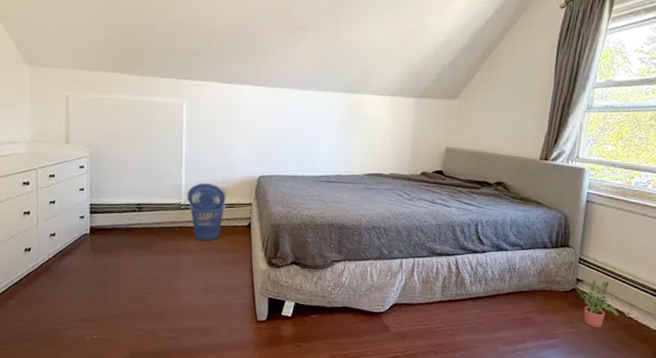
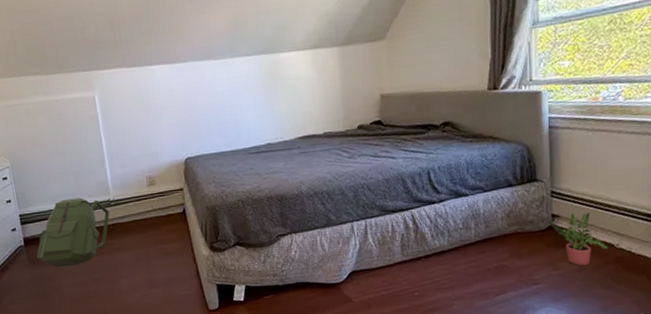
backpack: none [100,196,178,261] -> present [36,197,110,268]
laundry basket: present [187,182,227,241] -> none [114,173,158,235]

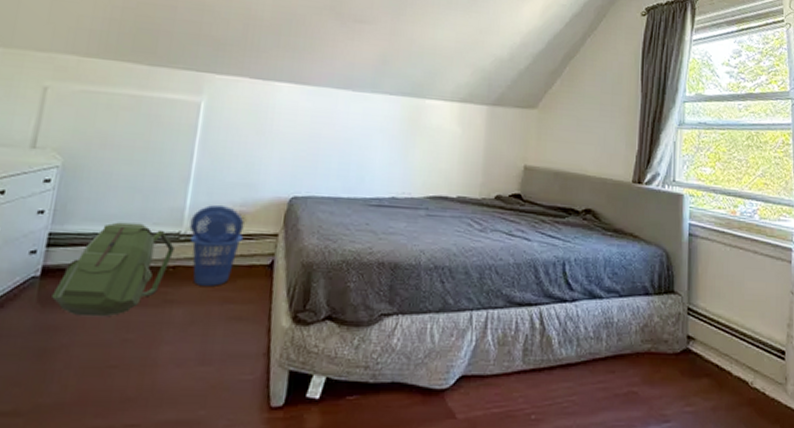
laundry basket: none [114,173,158,235] -> present [189,204,244,286]
potted plant: present [548,212,608,266] -> none [682,337,743,405]

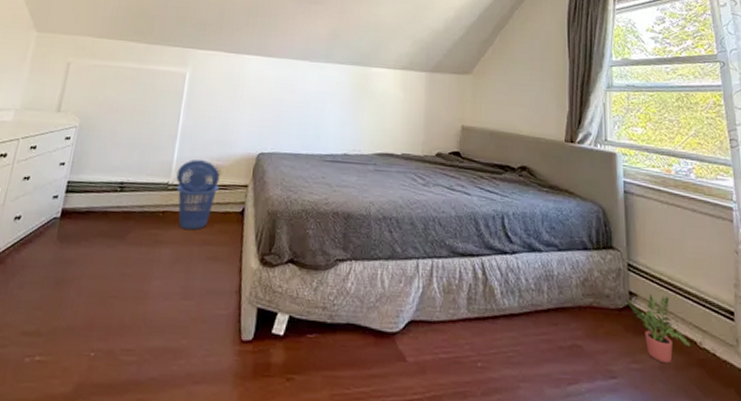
backpack: present [52,222,174,317] -> none [68,173,164,254]
potted plant: none [682,337,743,405] -> present [625,294,691,364]

